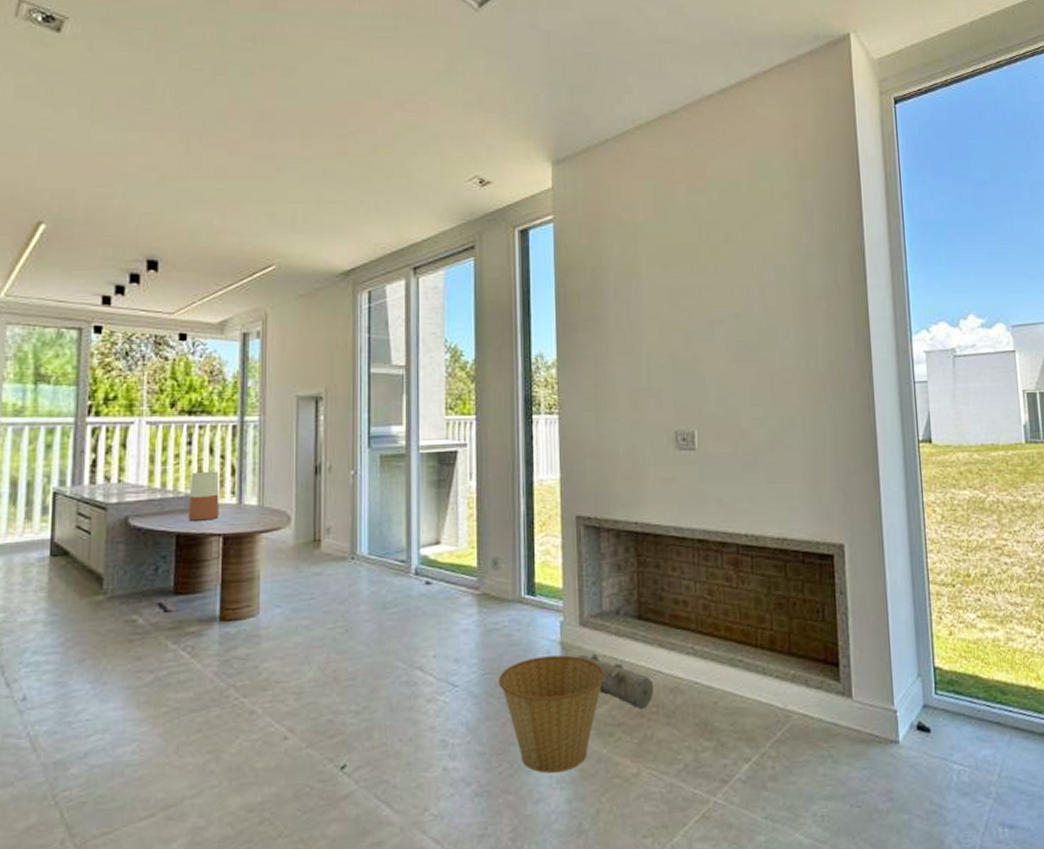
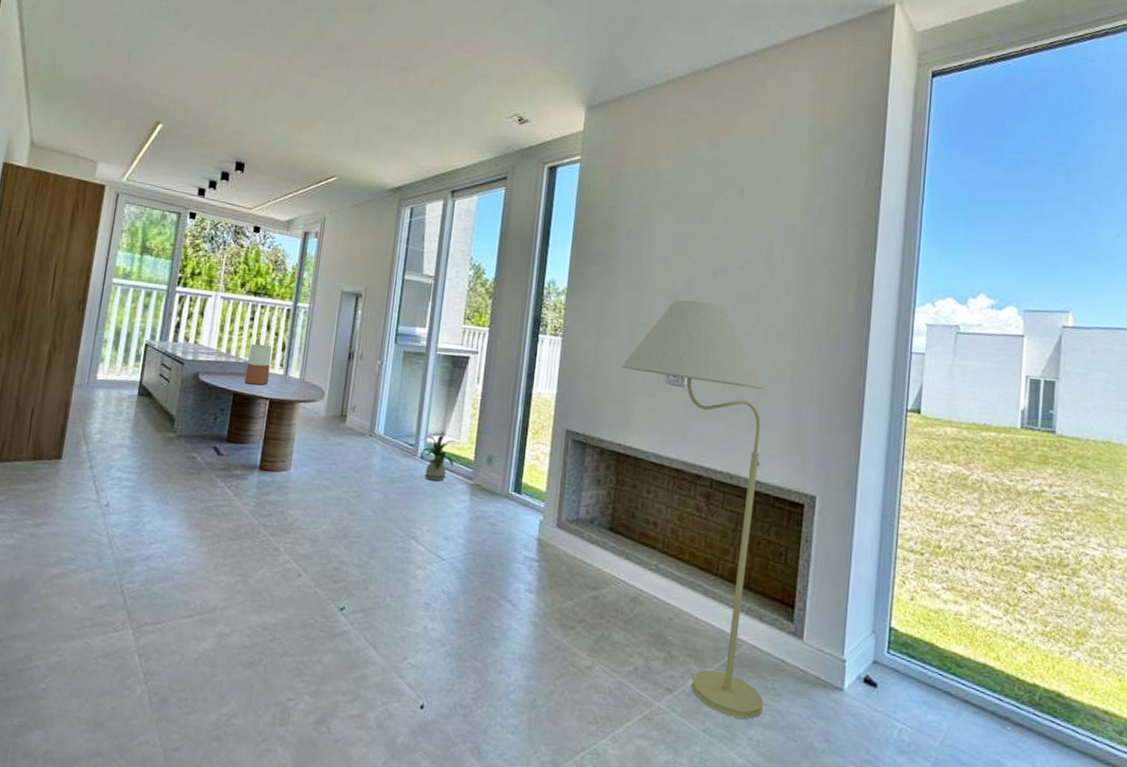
house plant: none [413,544,458,598] -> present [421,435,460,482]
basket: present [498,655,606,773] -> none [479,547,574,652]
decorative log: present [577,653,654,709] -> none [551,552,617,611]
floor lamp: none [626,356,822,796] -> present [621,300,764,719]

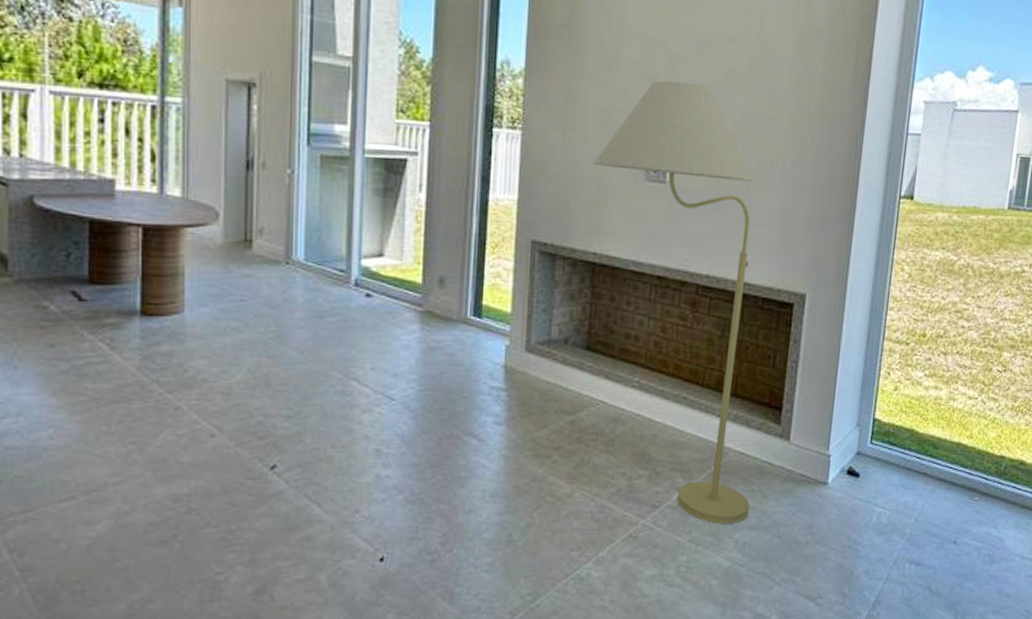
vase: present [244,343,272,386] -> none [102,153,138,209]
house plant: present [421,435,460,482] -> none [353,256,403,311]

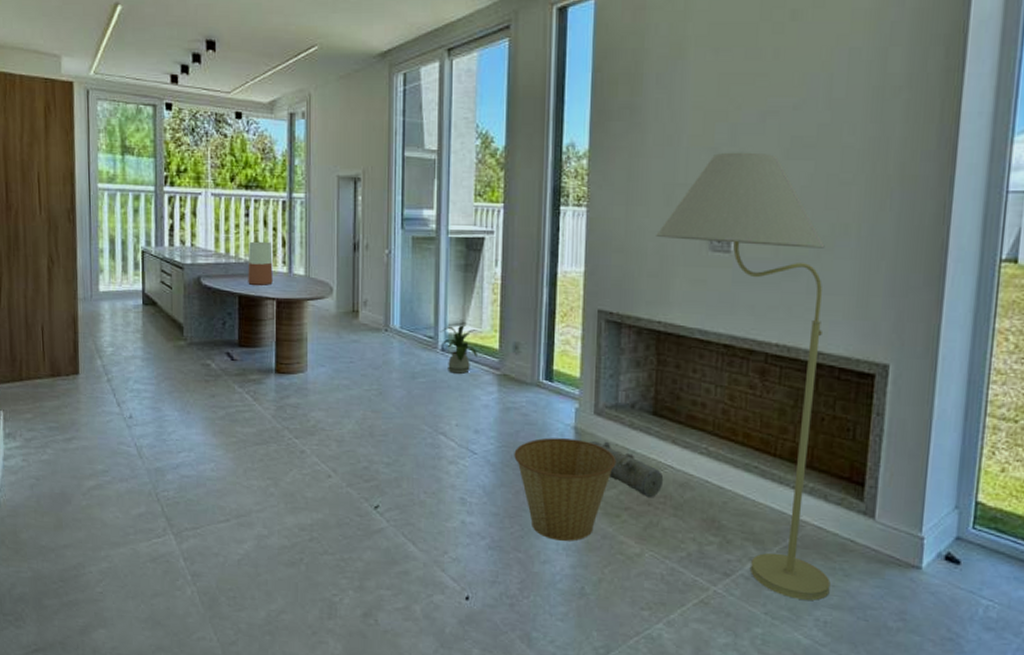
vase: none [102,153,138,209] -> present [248,241,273,286]
house plant: none [353,256,403,311] -> present [440,325,482,374]
basket: none [437,378,548,487] -> present [514,438,617,541]
decorative log: none [520,379,596,435] -> present [590,440,664,498]

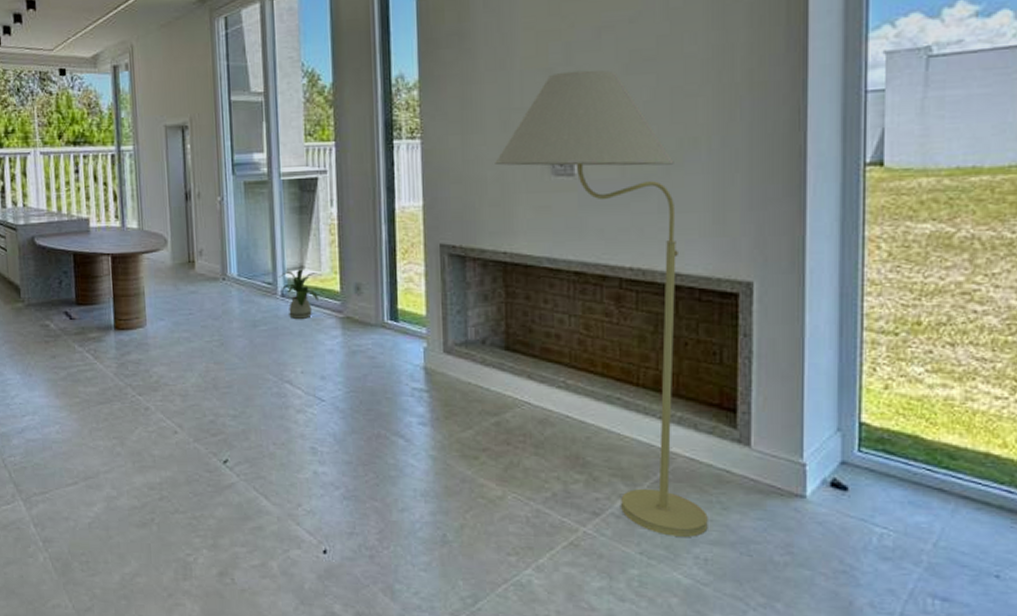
vase: present [248,241,273,286] -> none [80,197,107,242]
basket: present [514,438,617,541] -> none [363,380,471,487]
decorative log: present [590,440,664,498] -> none [441,380,522,437]

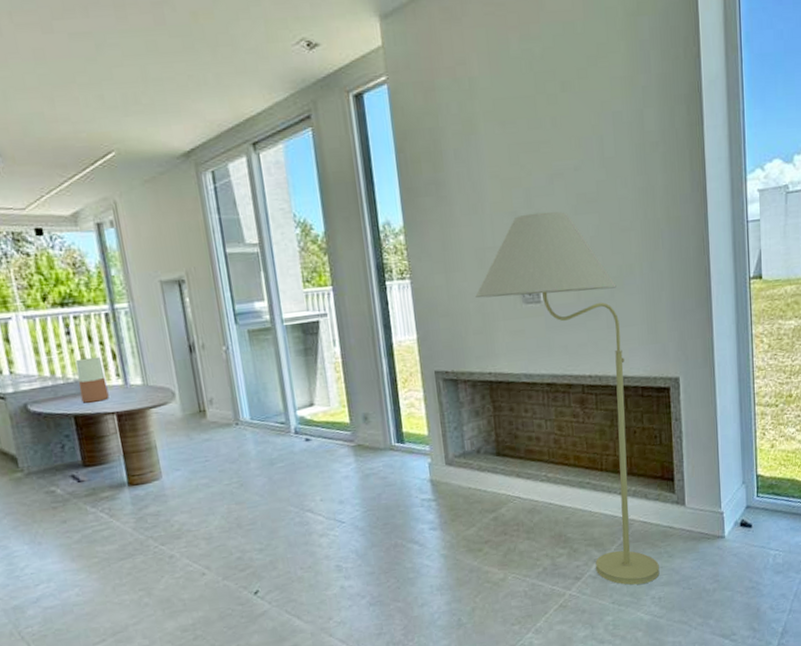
vase: none [80,197,107,242] -> present [75,356,109,403]
house plant: present [279,269,322,319] -> none [291,406,331,453]

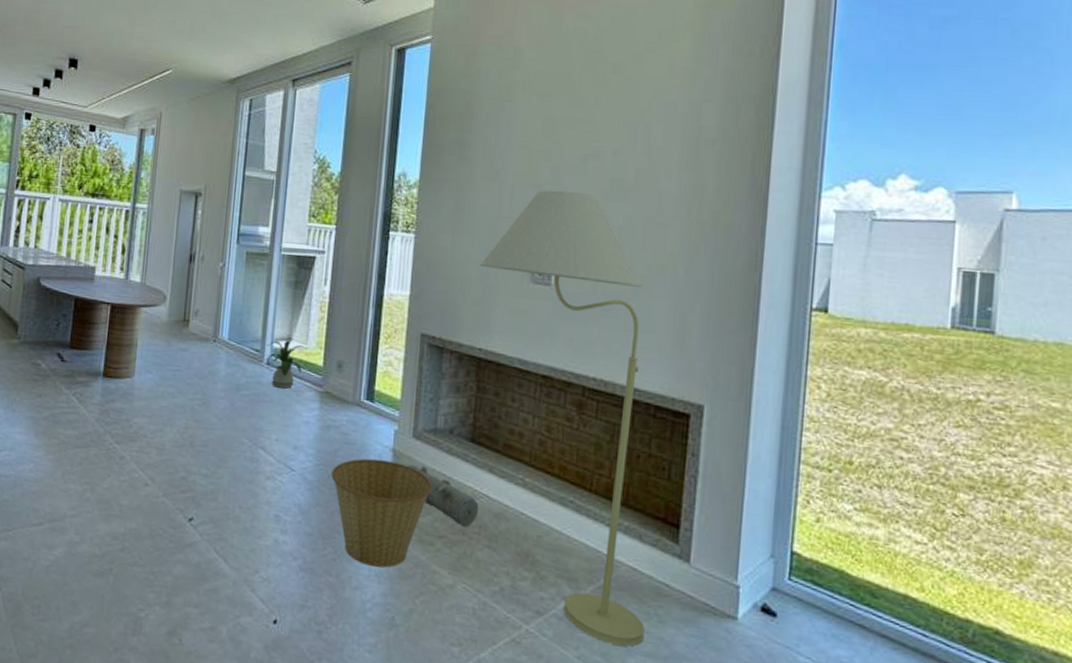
vase: present [75,356,109,403] -> none [85,246,112,290]
house plant: none [291,406,331,453] -> present [267,340,307,389]
basket: none [379,490,472,584] -> present [331,458,433,568]
decorative log: none [446,486,515,528] -> present [407,464,479,527]

